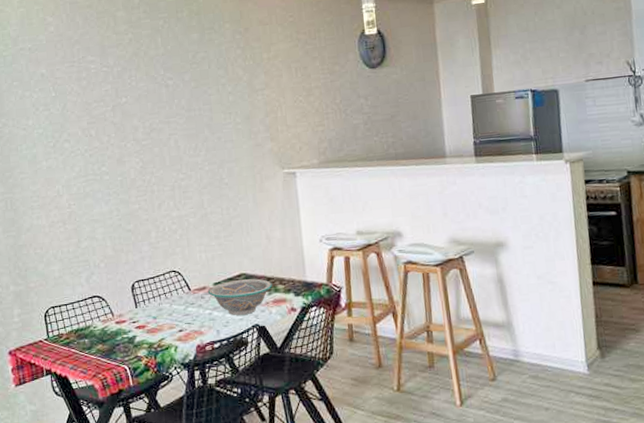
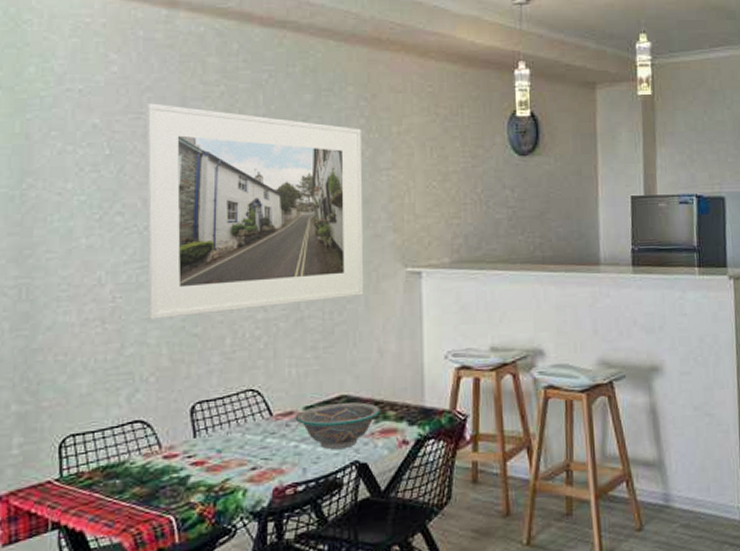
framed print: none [76,53,252,220] -> present [145,103,364,319]

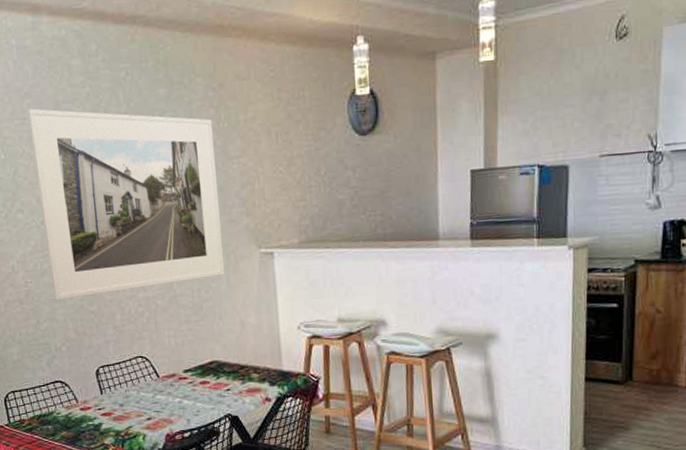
bowl: present [295,402,381,449] -> none [177,366,246,404]

